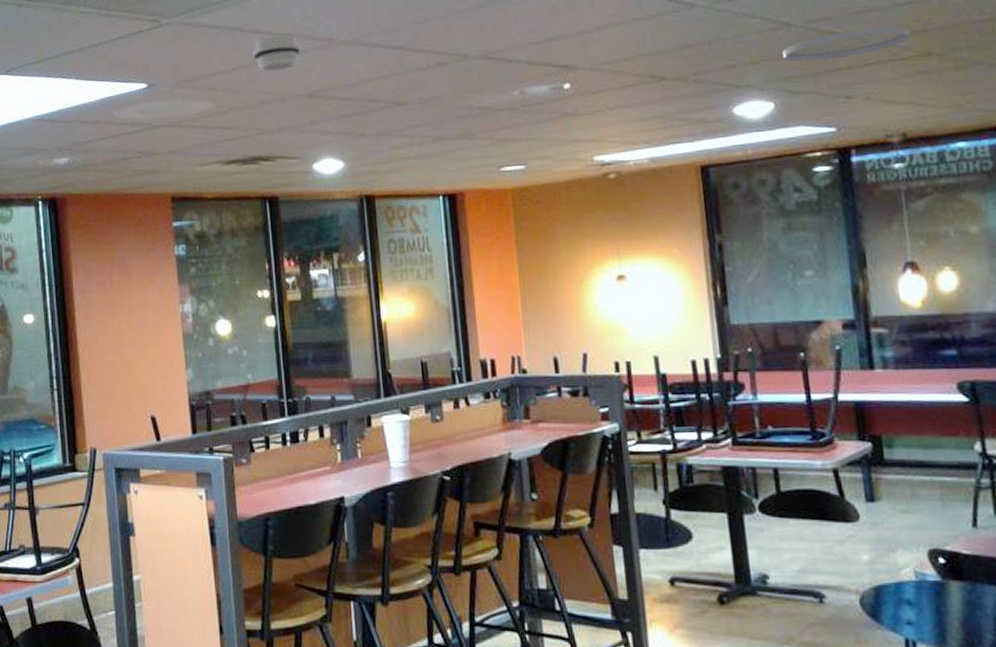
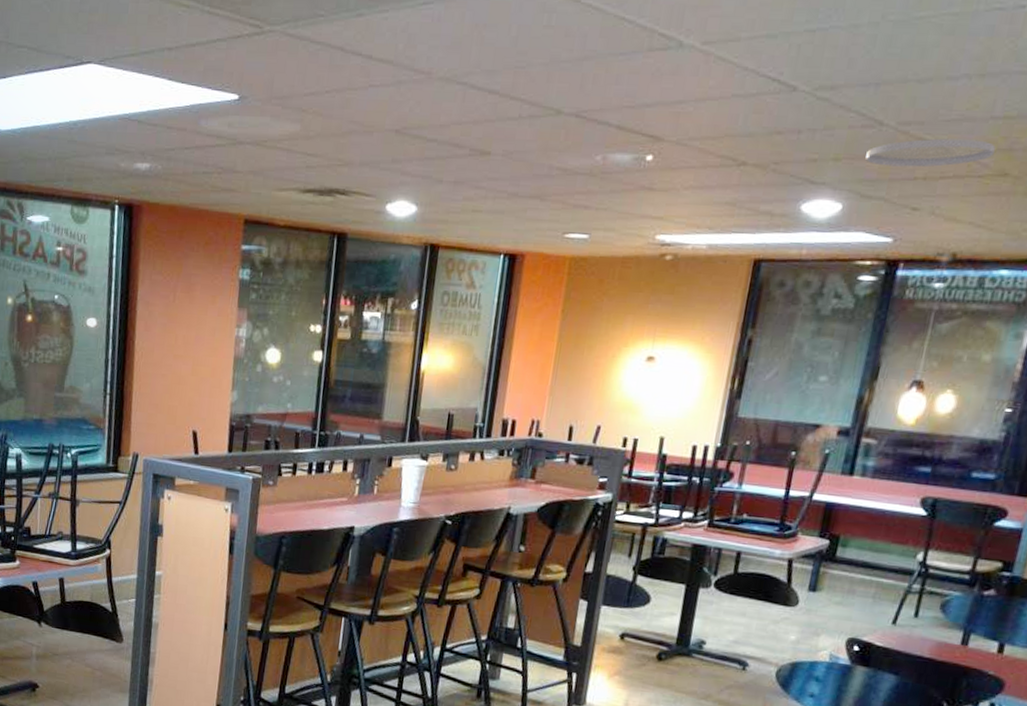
smoke detector: present [253,34,301,72] -> none [349,60,398,101]

